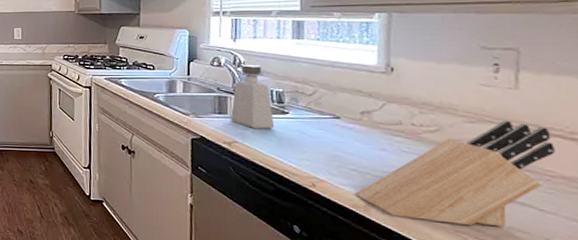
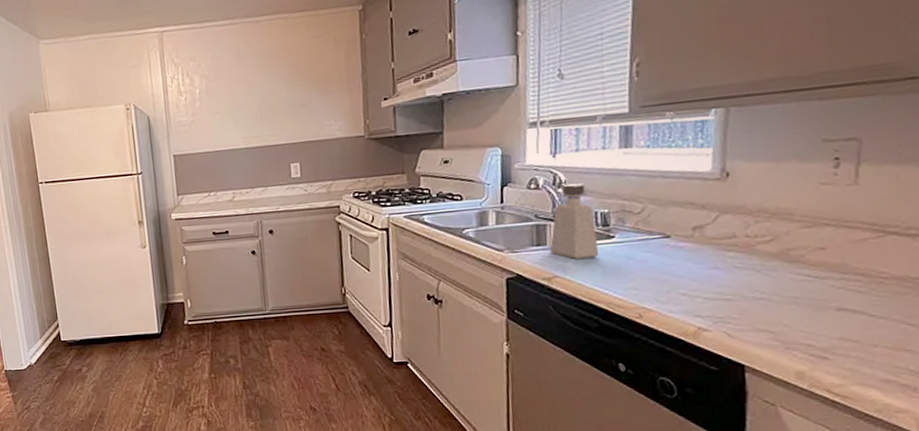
knife block: present [354,120,555,227] -> none [683,221,890,341]

